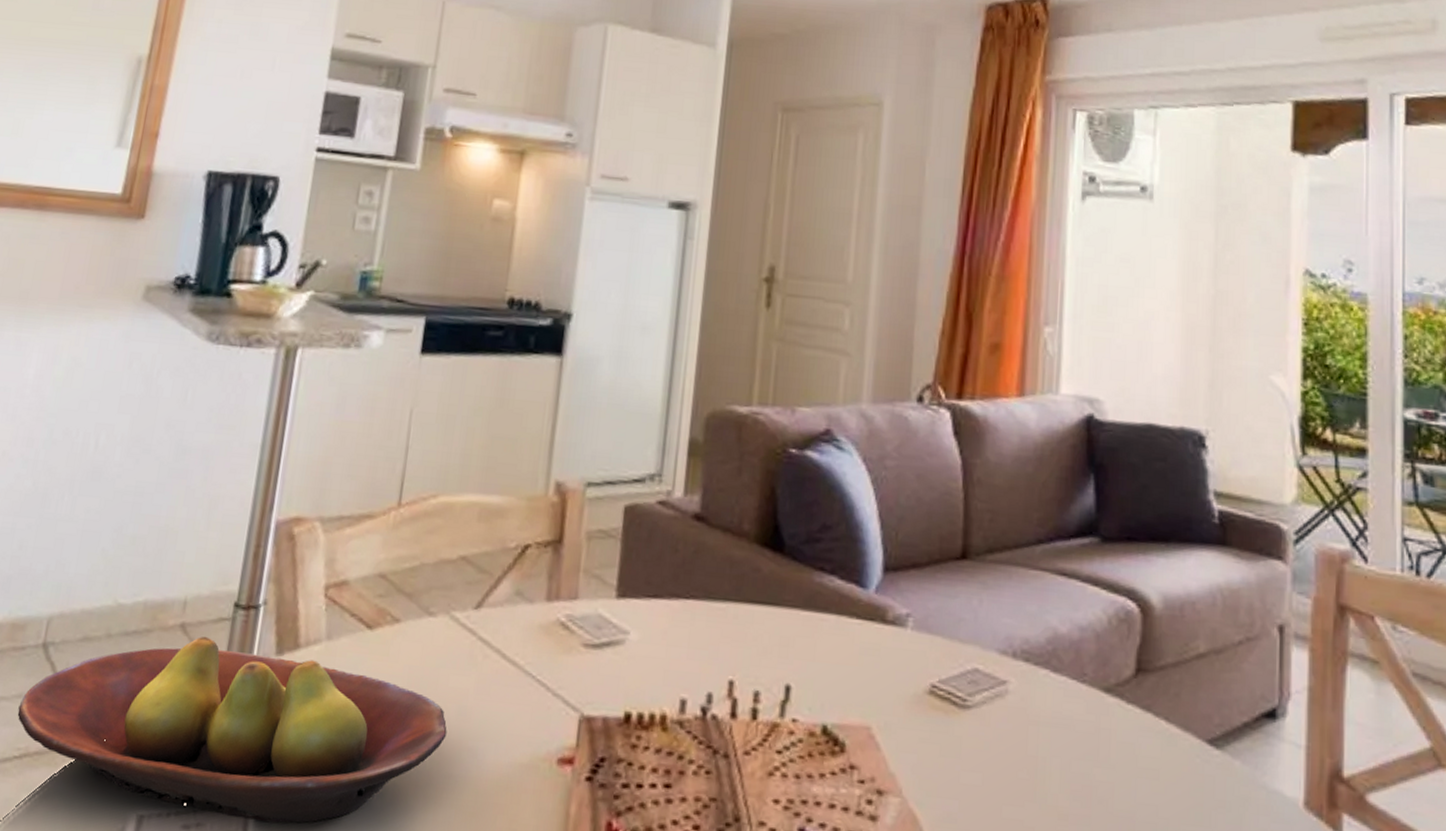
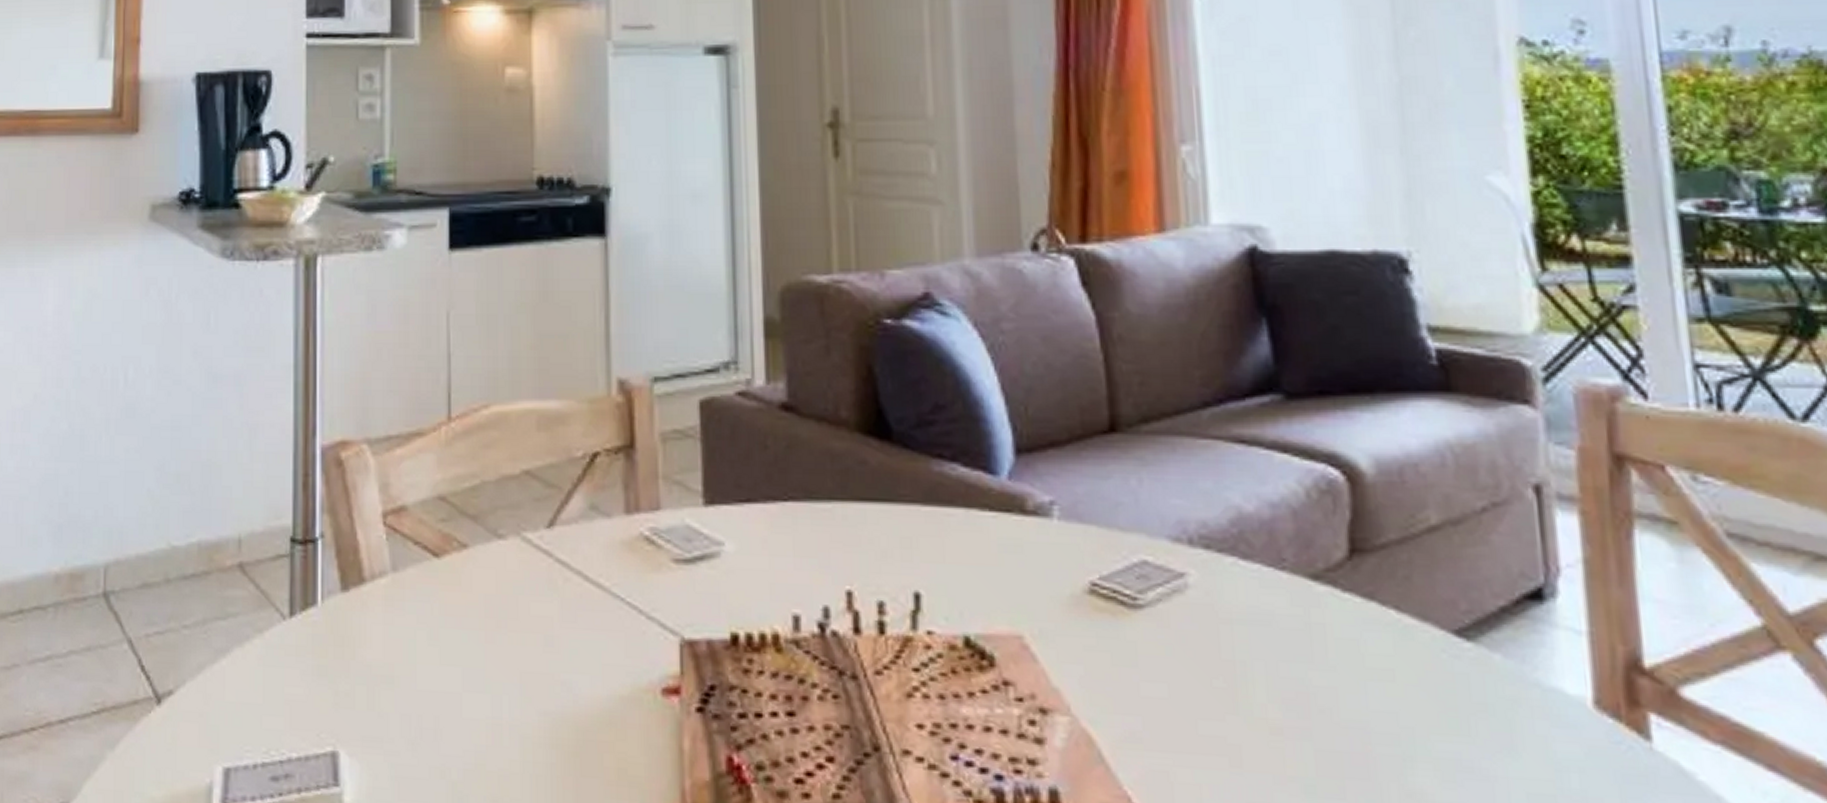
fruit bowl: present [17,636,447,824] -> none [89,575,536,771]

